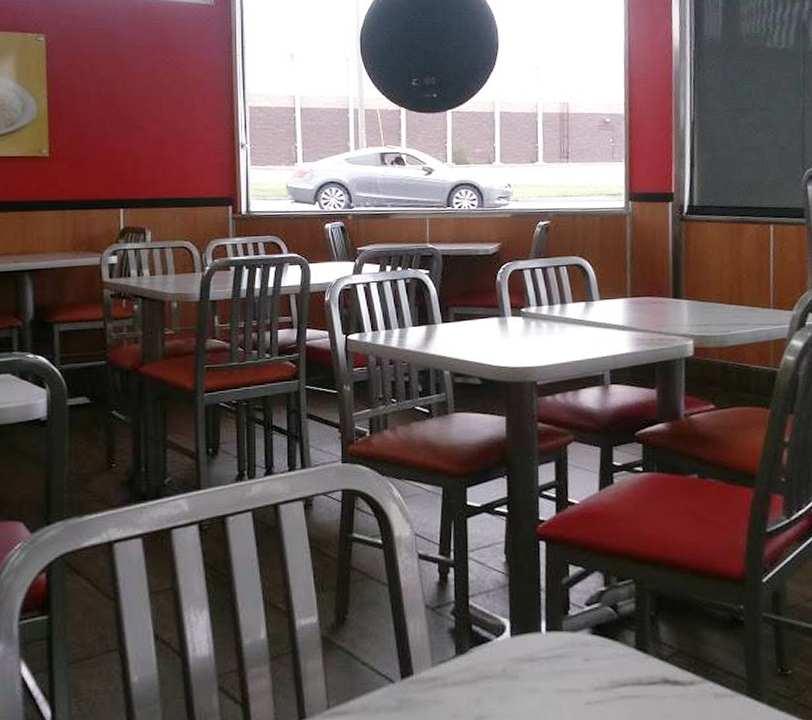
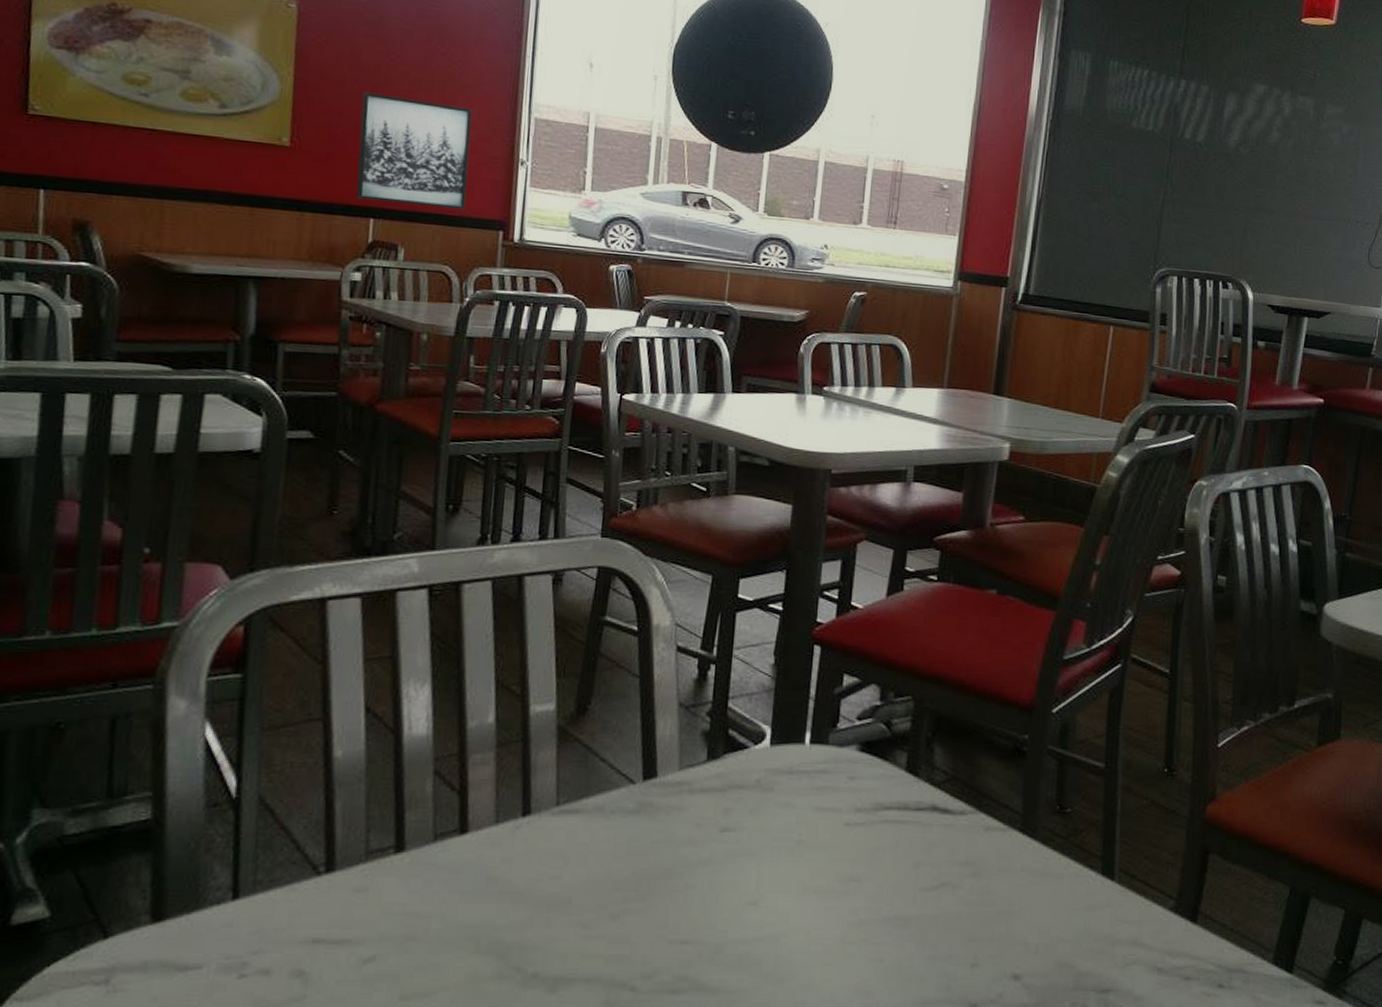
wall art: none [104,102,199,194] -> present [355,92,472,210]

